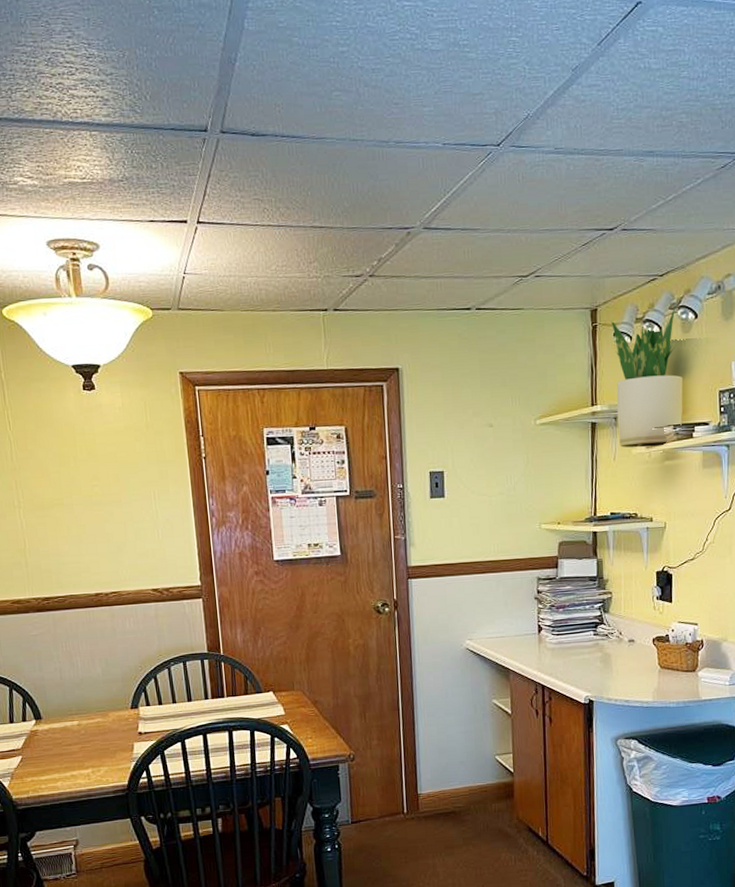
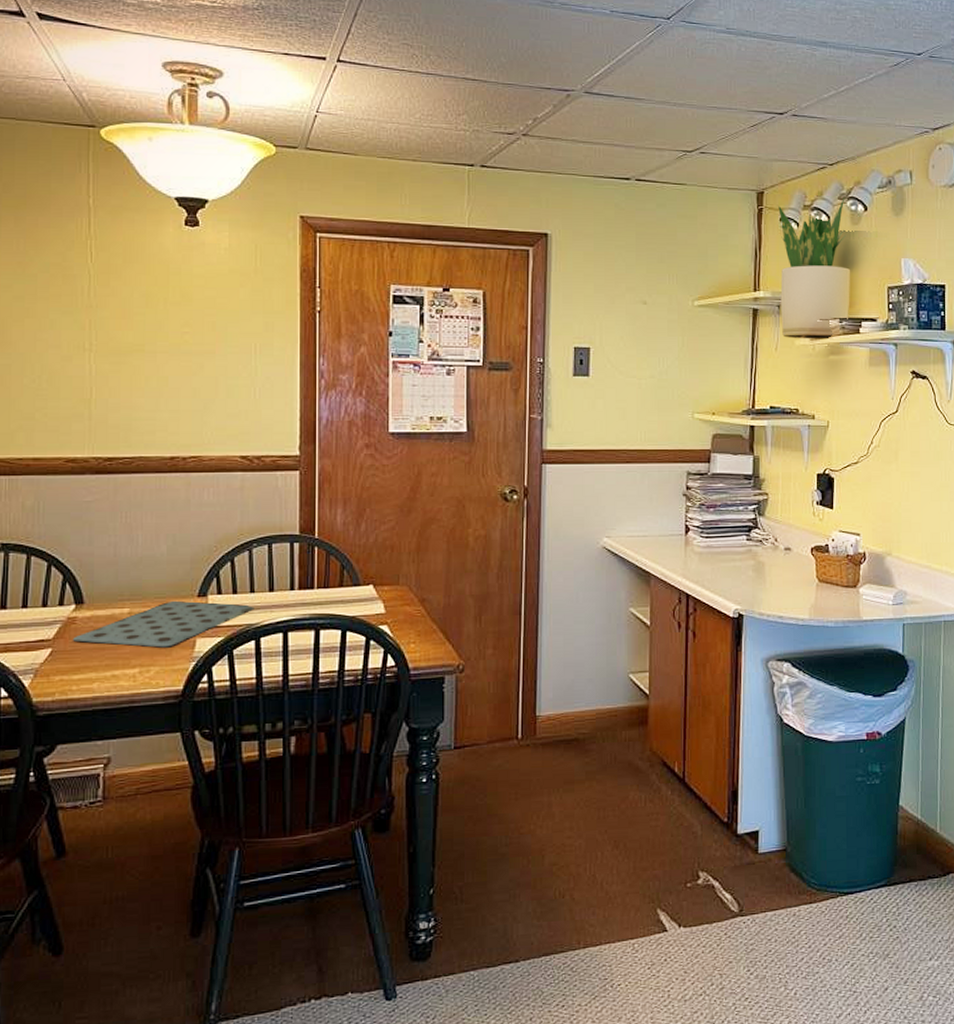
placemat: none [37,712,178,752] -> present [73,600,254,648]

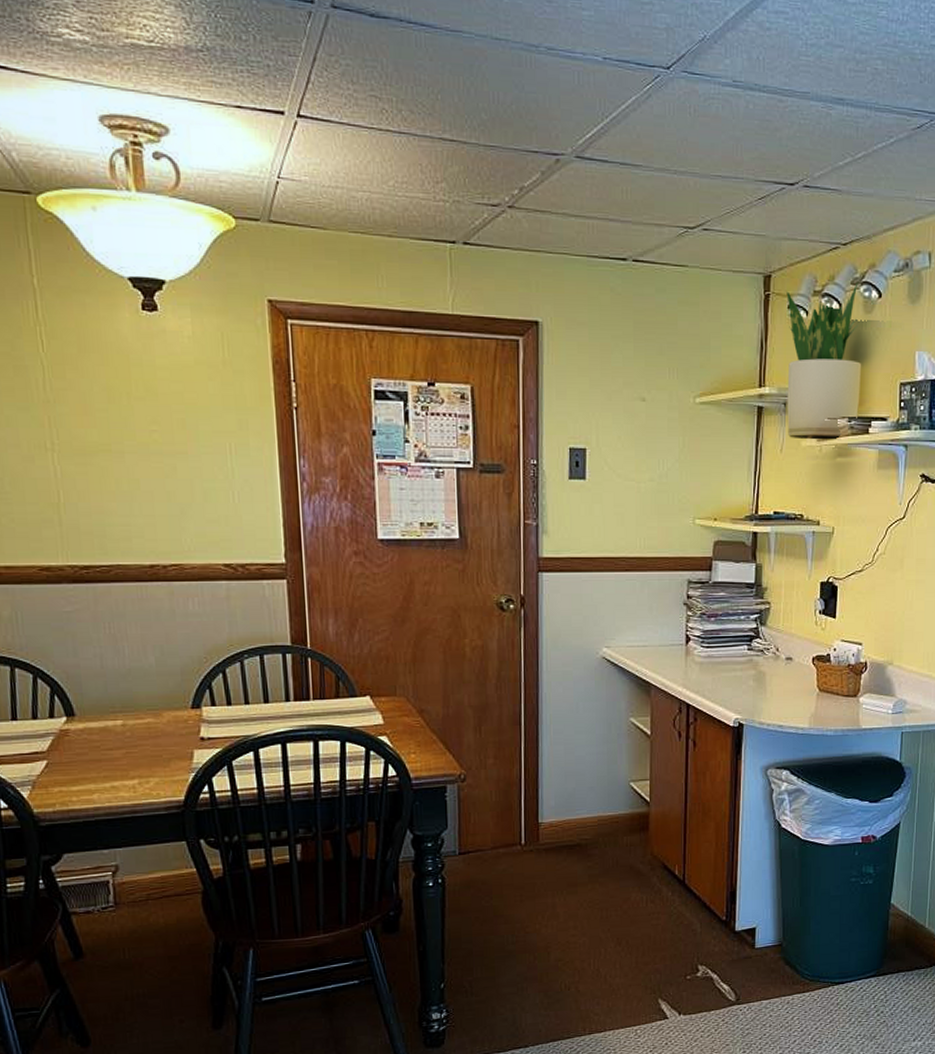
placemat: present [73,600,254,648] -> none [68,712,250,759]

